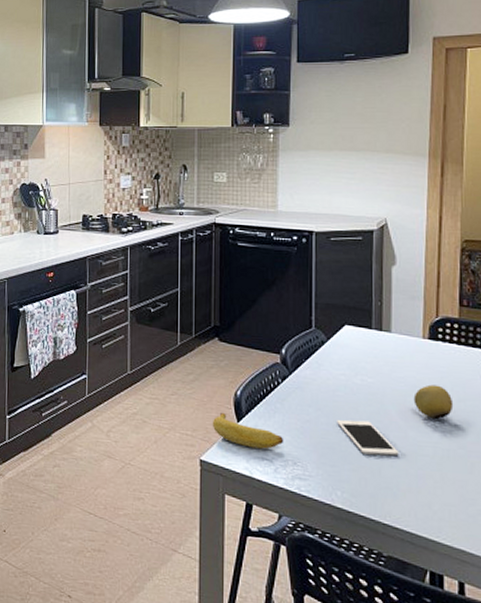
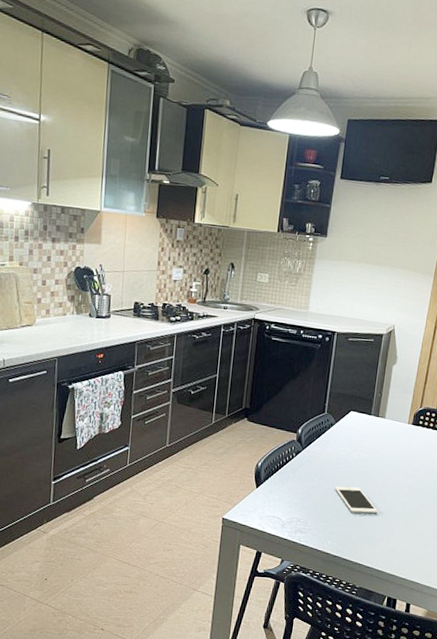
banana: present [212,413,284,449] -> none [235,480,292,509]
fruit: present [413,384,454,420] -> none [394,460,423,487]

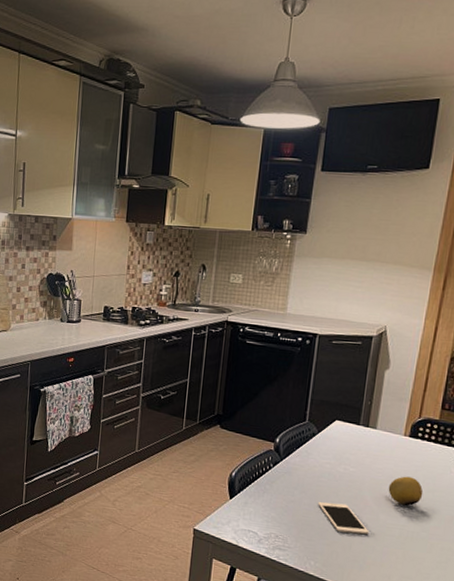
fruit: none [394,460,423,487] -> present [388,476,423,507]

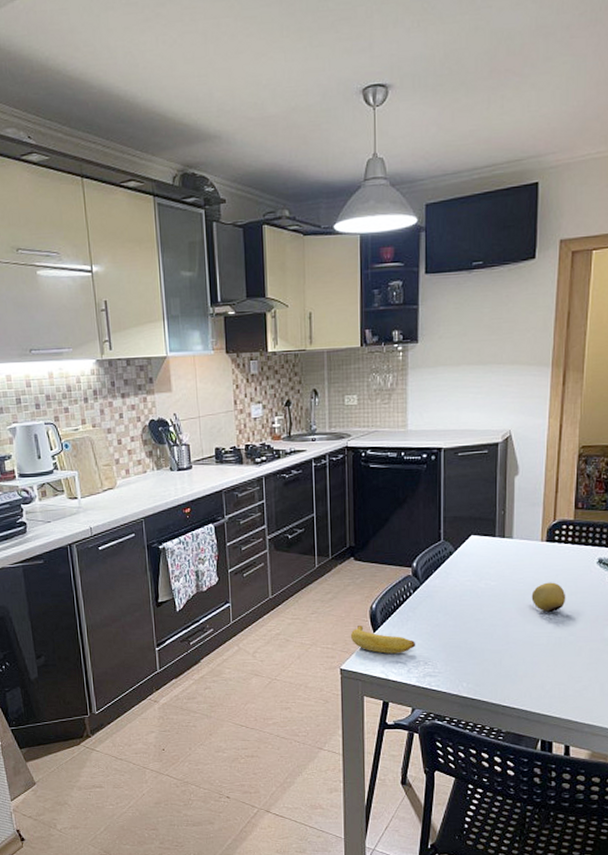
banana: none [207,490,270,523] -> present [350,626,416,654]
cell phone: present [318,502,369,535] -> none [463,620,518,649]

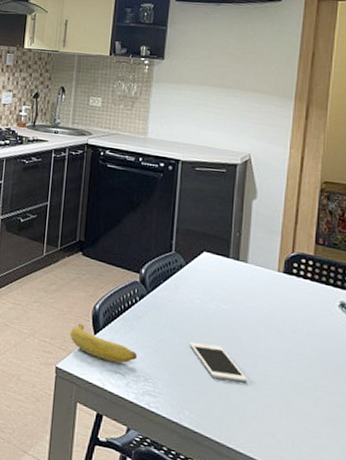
cell phone: none [463,620,518,649] -> present [189,342,248,383]
fruit: present [531,582,566,613] -> none [265,316,304,352]

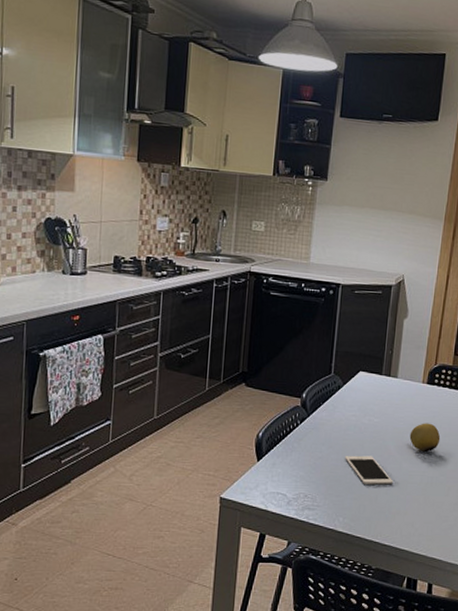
banana: present [69,324,138,364] -> none [233,453,298,484]
fruit: none [265,316,304,352] -> present [409,423,441,453]

